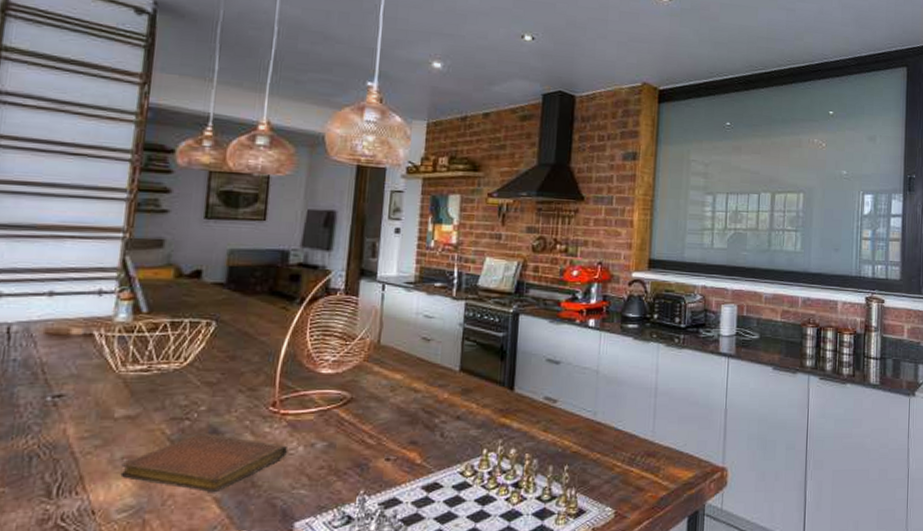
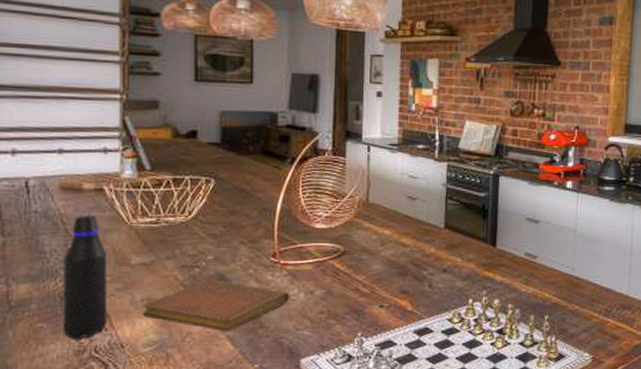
water bottle: none [26,363,88,507] -> present [62,214,106,340]

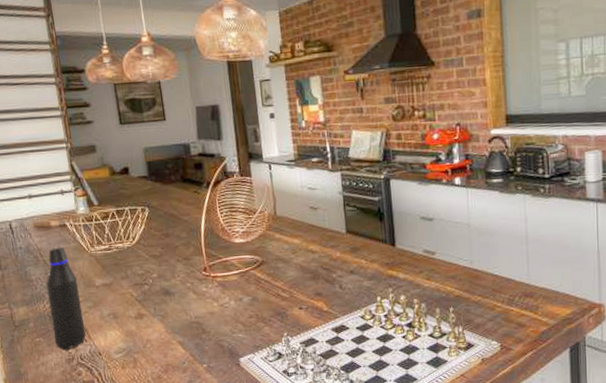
notebook: present [142,280,291,332] -> none [109,294,224,338]

